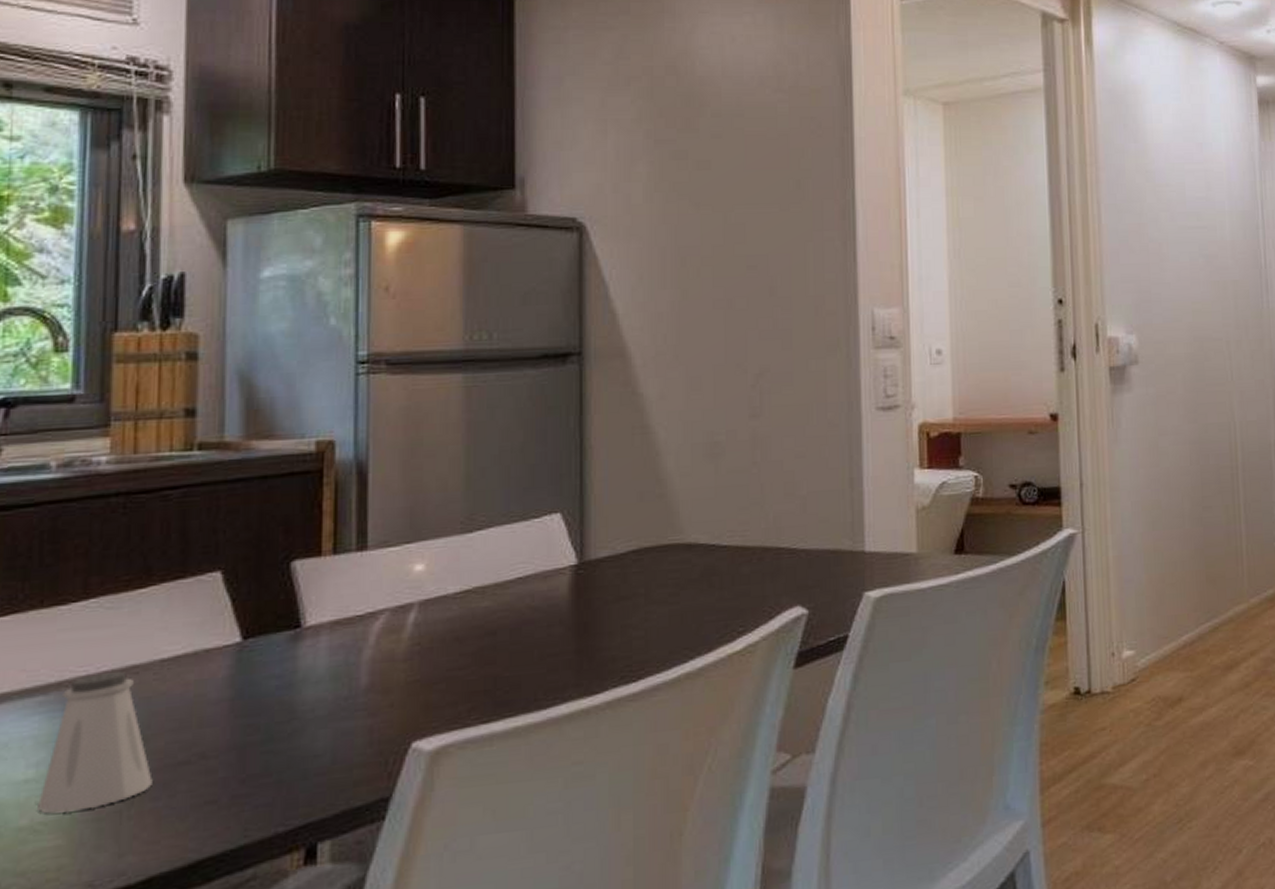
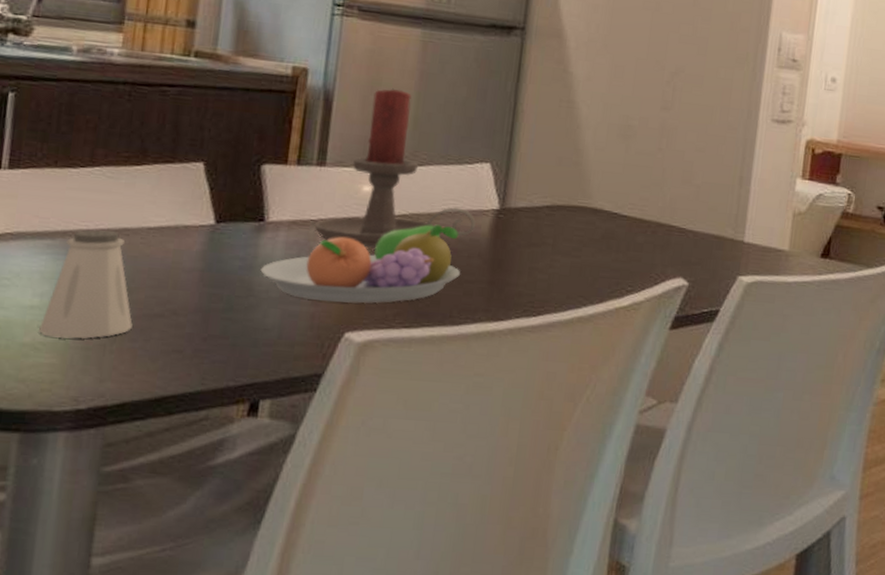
fruit bowl: none [302,594,541,711] -> present [260,224,460,303]
candle holder: none [361,446,552,636] -> present [314,88,476,247]

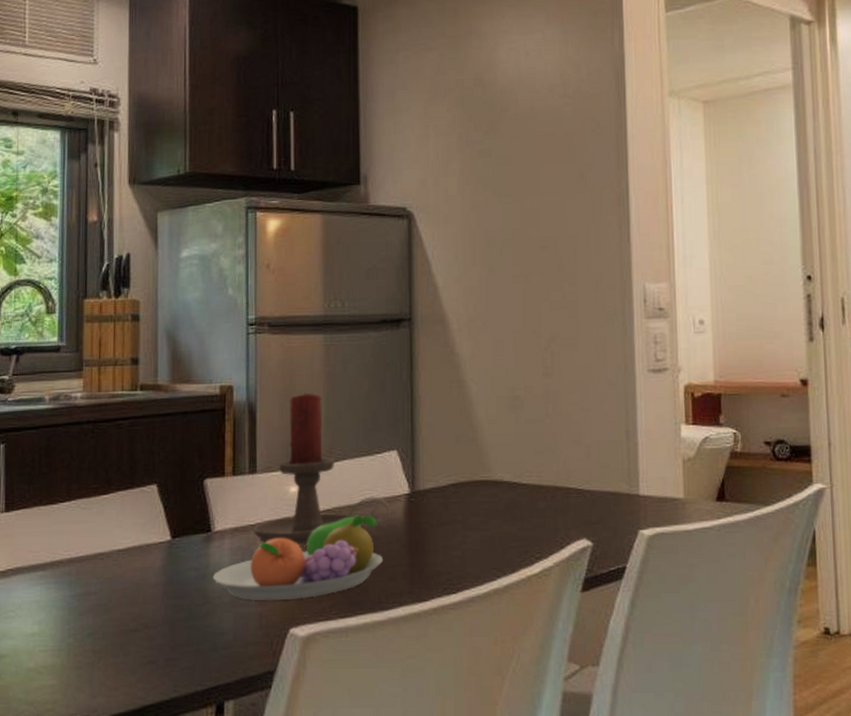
saltshaker: present [39,229,133,339] -> none [40,556,113,661]

